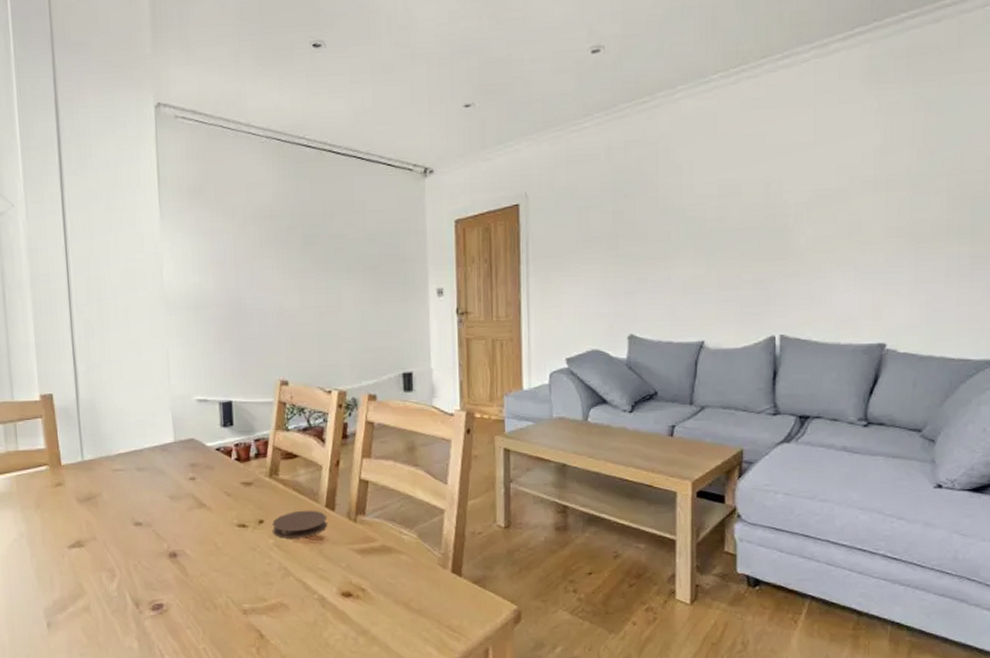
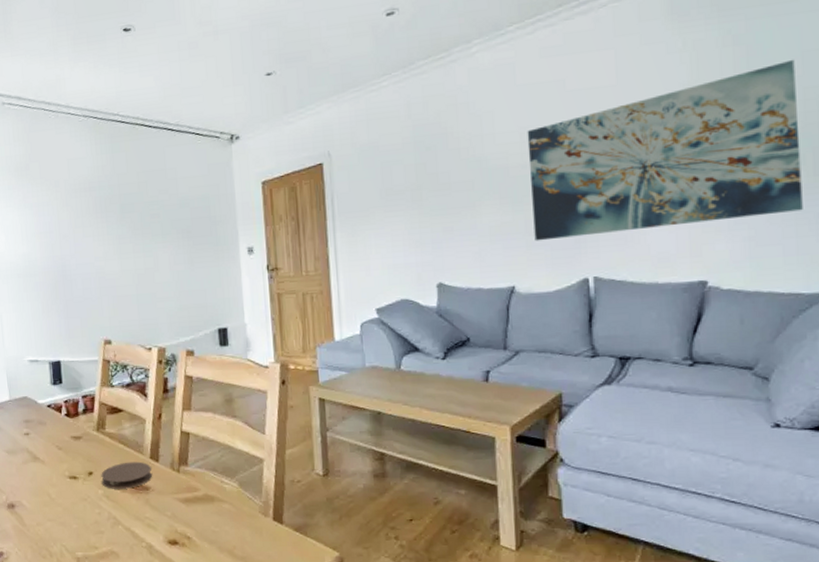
wall art: none [725,129,980,297] -> present [527,59,803,242]

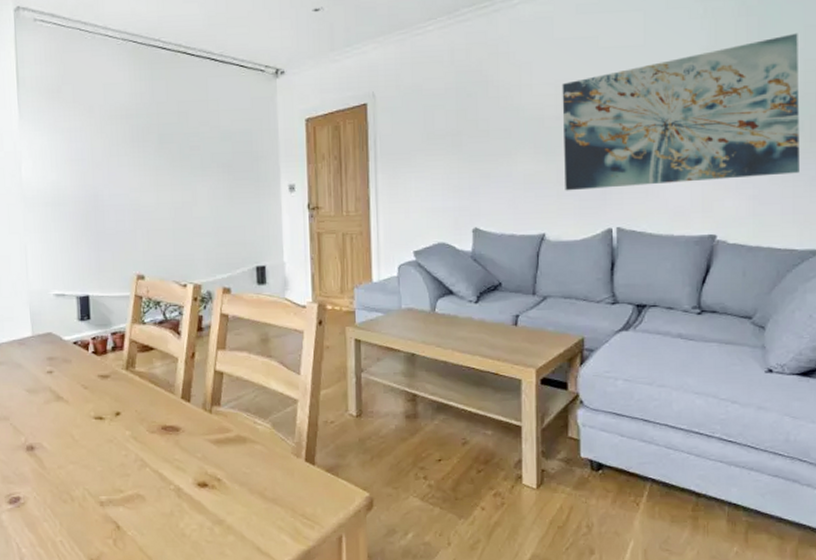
coaster: present [101,461,152,489] -> none [129,401,183,430]

